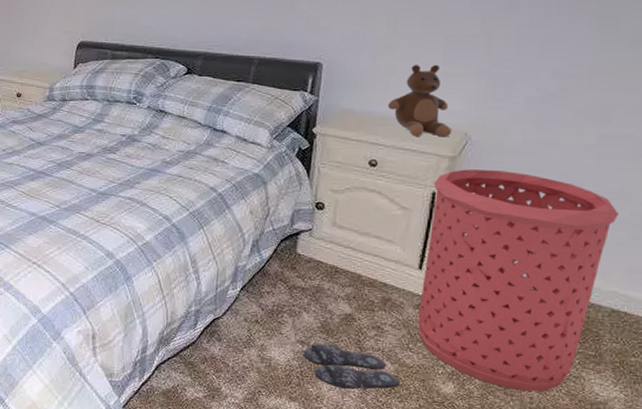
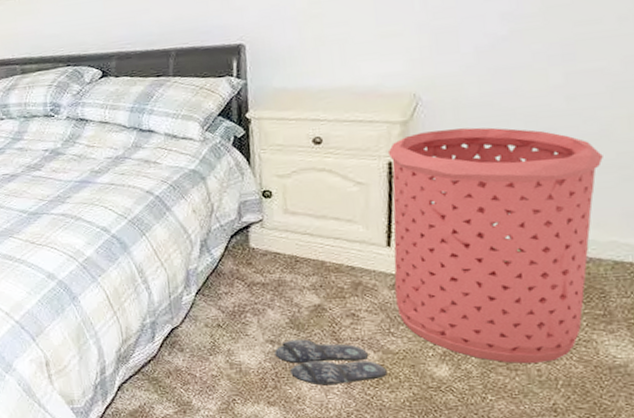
teddy bear: present [387,64,452,137] -> none [322,26,398,106]

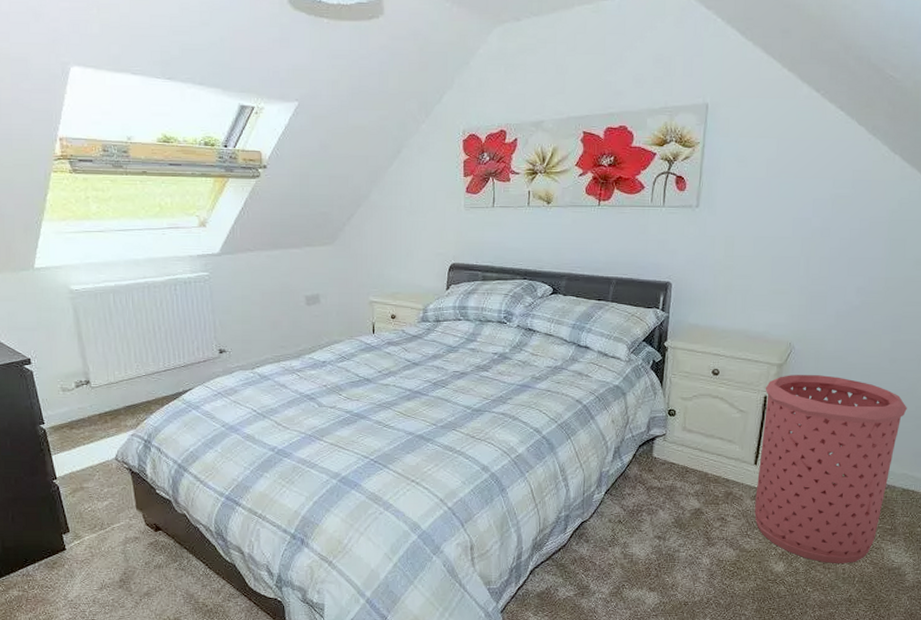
slippers: present [274,339,387,386] -> none [660,536,741,576]

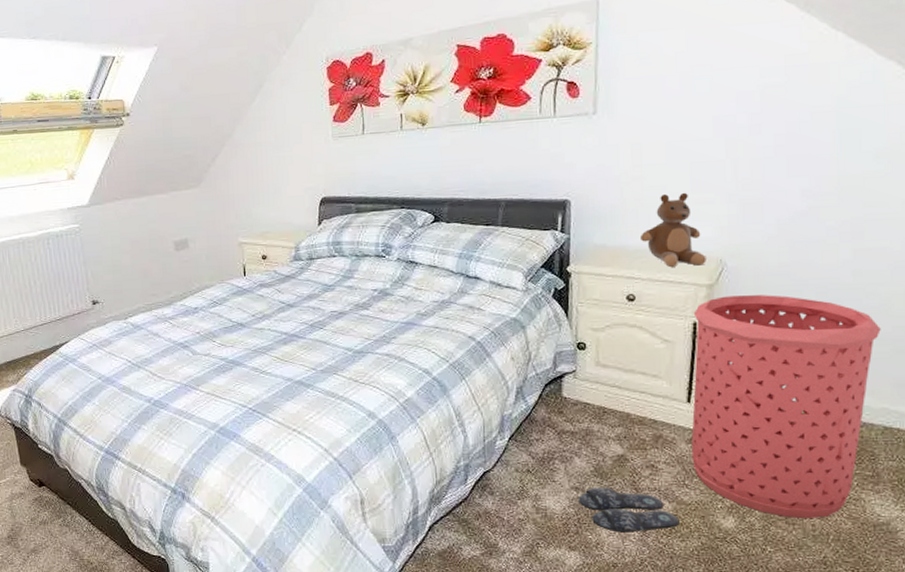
slippers: none [660,536,741,576] -> present [578,487,680,533]
teddy bear: none [726,282,779,347] -> present [639,192,706,267]

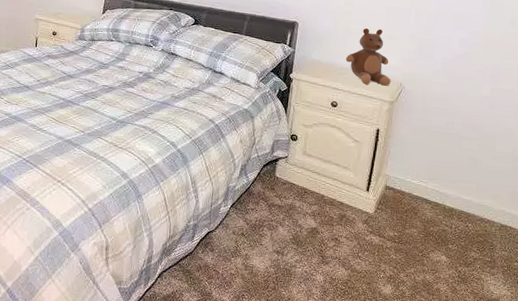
slippers: present [578,487,680,533] -> none [278,252,352,292]
laundry basket: present [691,295,881,518] -> none [366,111,505,291]

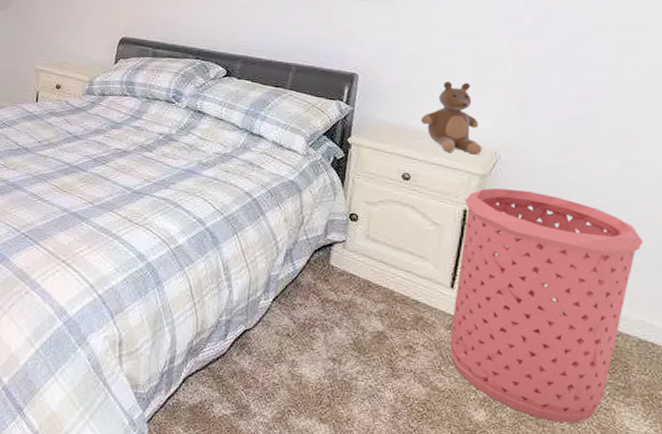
laundry basket: none [366,111,505,291] -> present [450,188,643,423]

